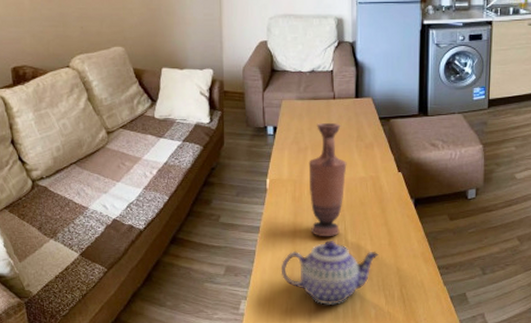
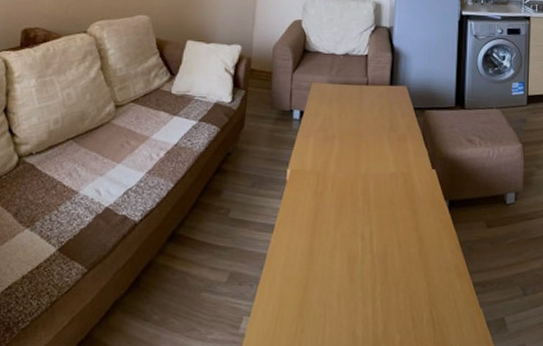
teapot: present [281,240,379,305] -> none [293,245,407,327]
vase: present [308,122,347,236] -> none [332,109,377,240]

